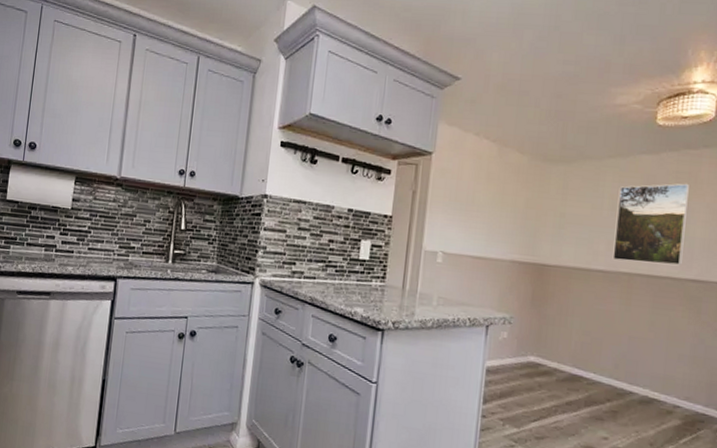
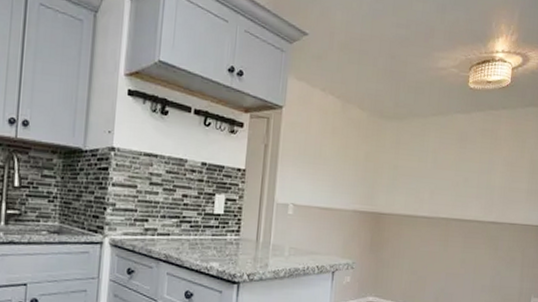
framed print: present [612,183,690,266] -> none [434,139,492,211]

